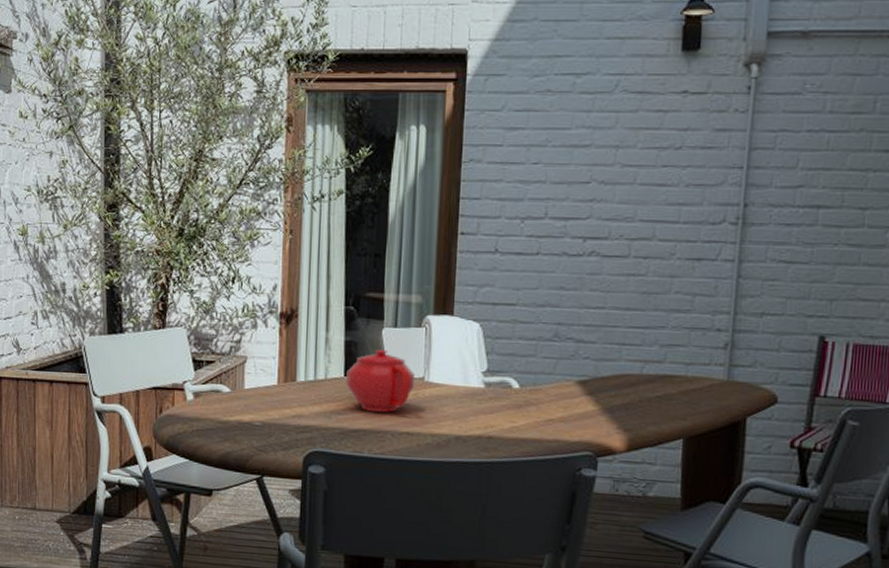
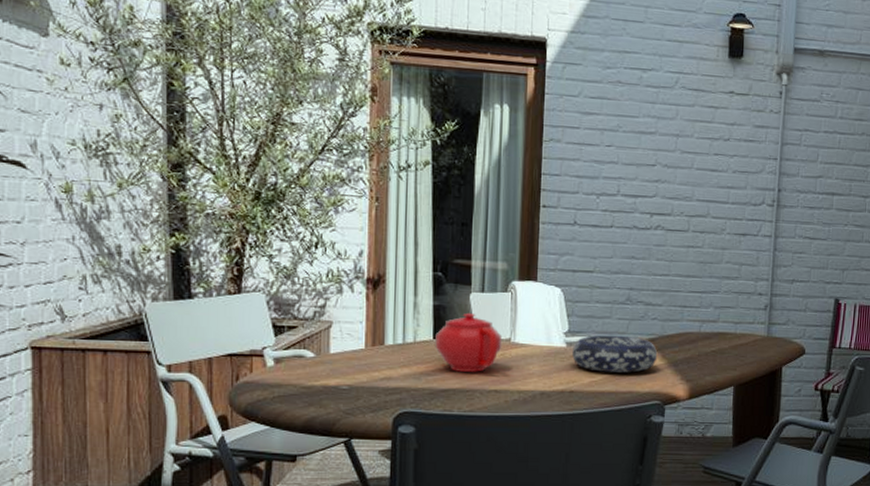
decorative bowl: none [491,375,590,419] -> present [572,335,658,373]

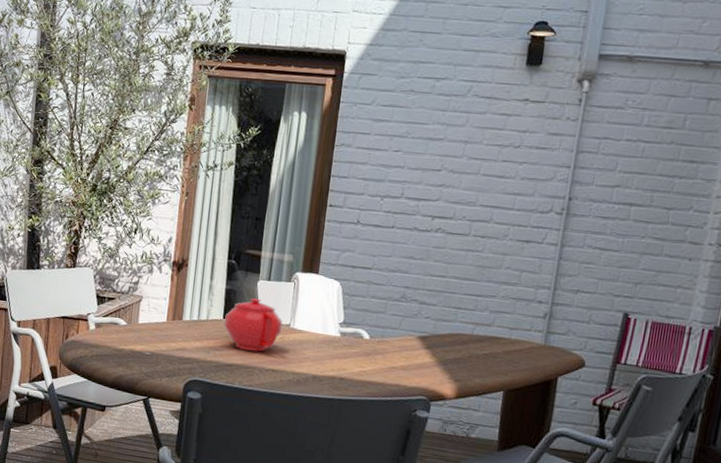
decorative bowl: present [572,335,658,373] -> none [345,328,428,367]

